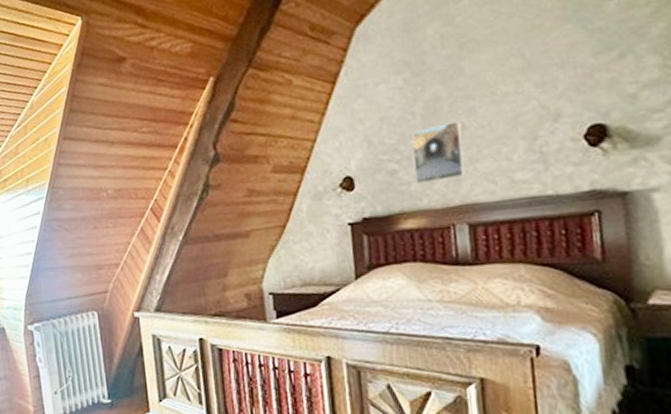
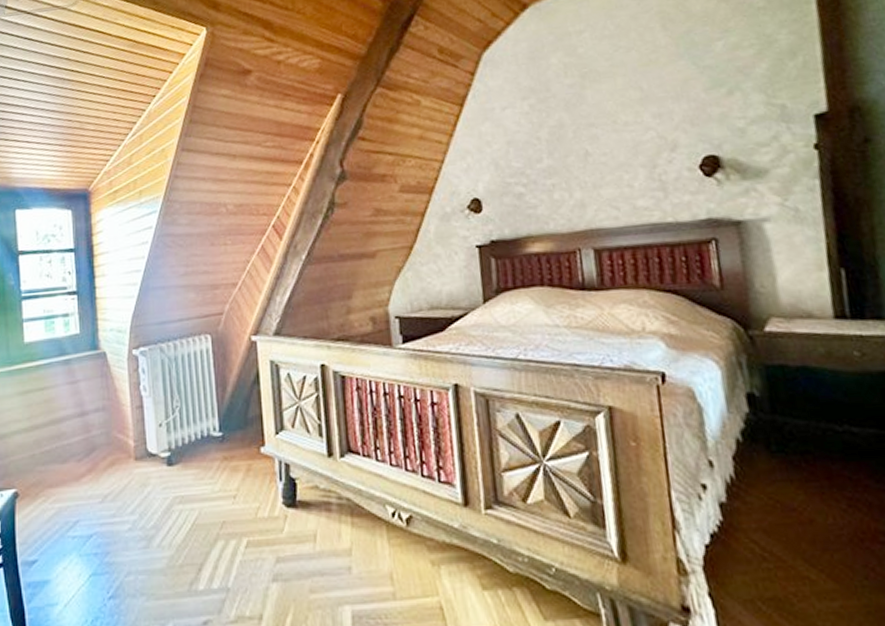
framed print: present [411,121,466,184] -> none [537,148,590,208]

